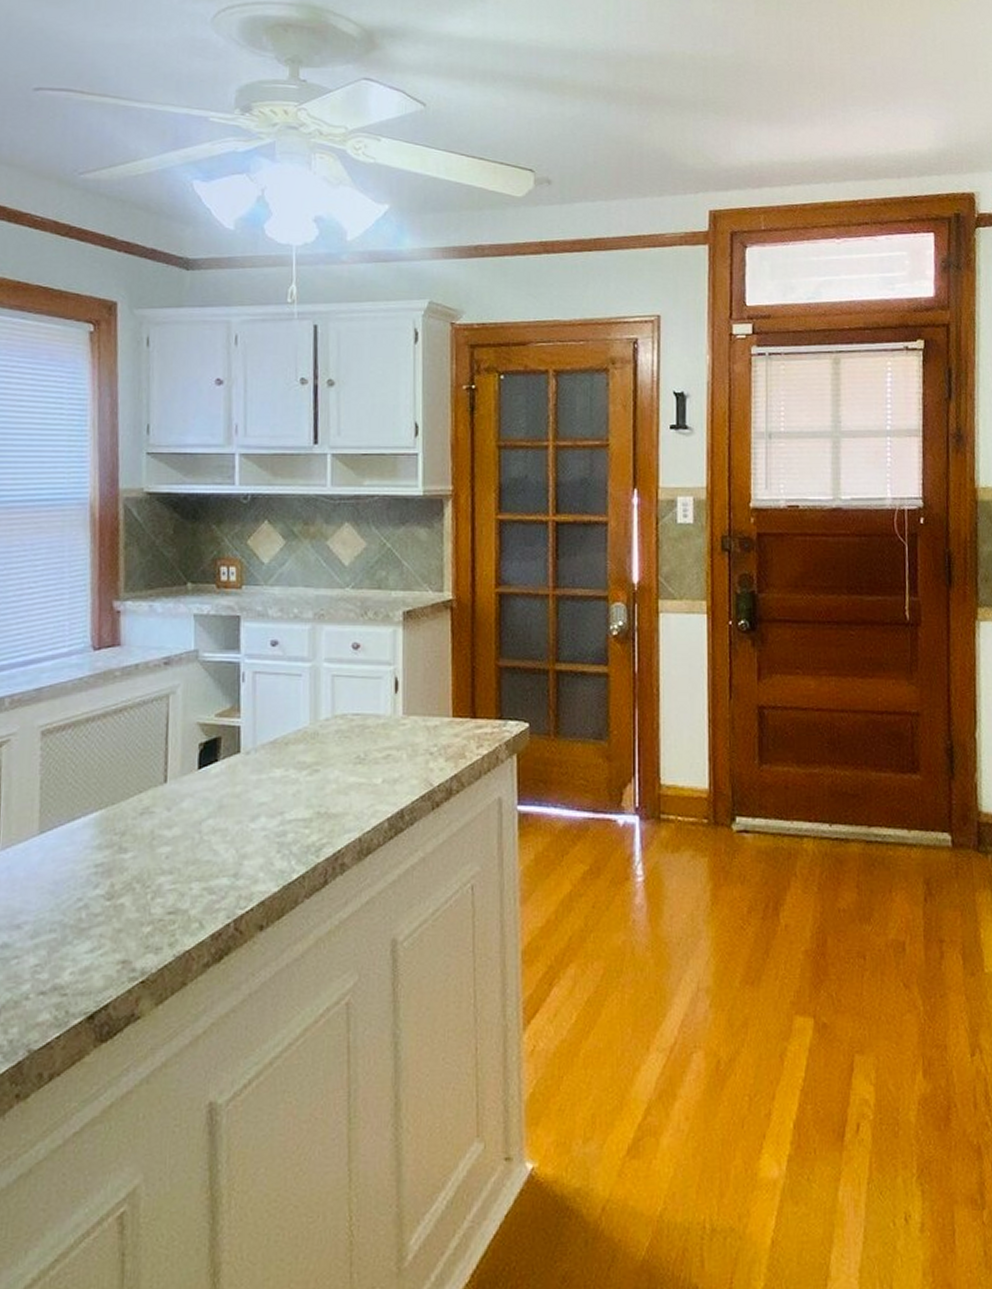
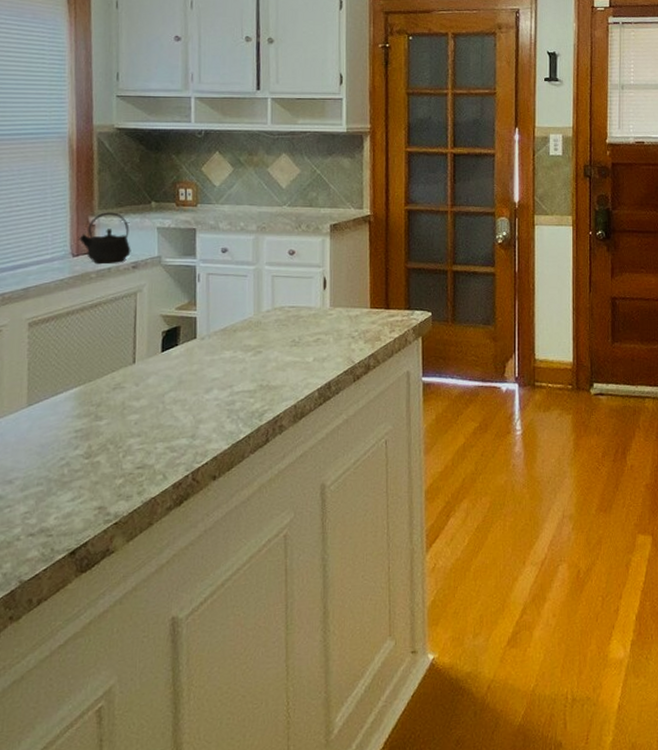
kettle: none [101,595,163,659] -> present [79,212,131,263]

